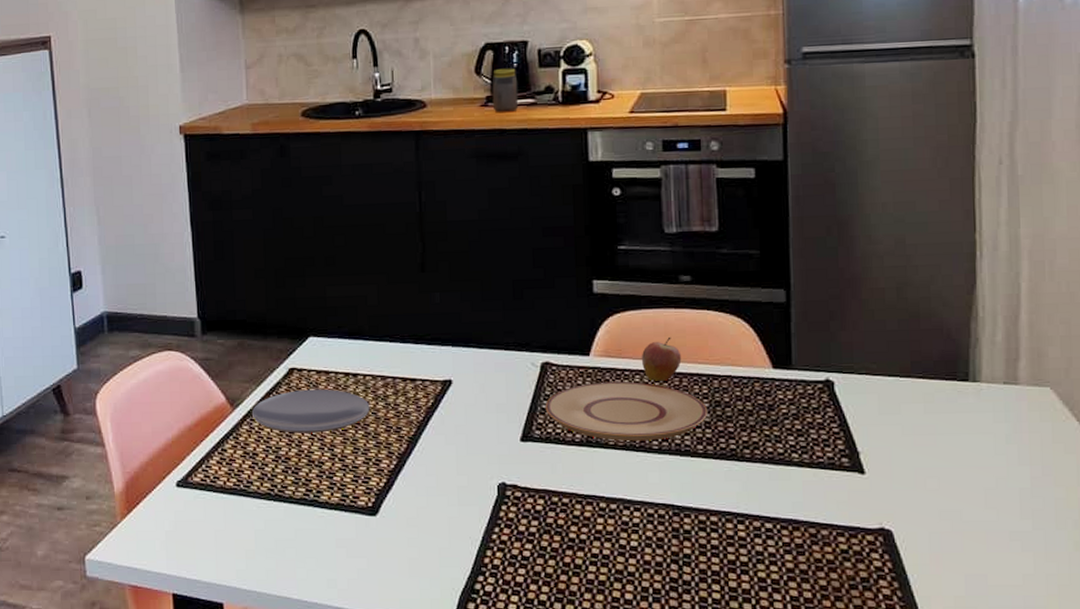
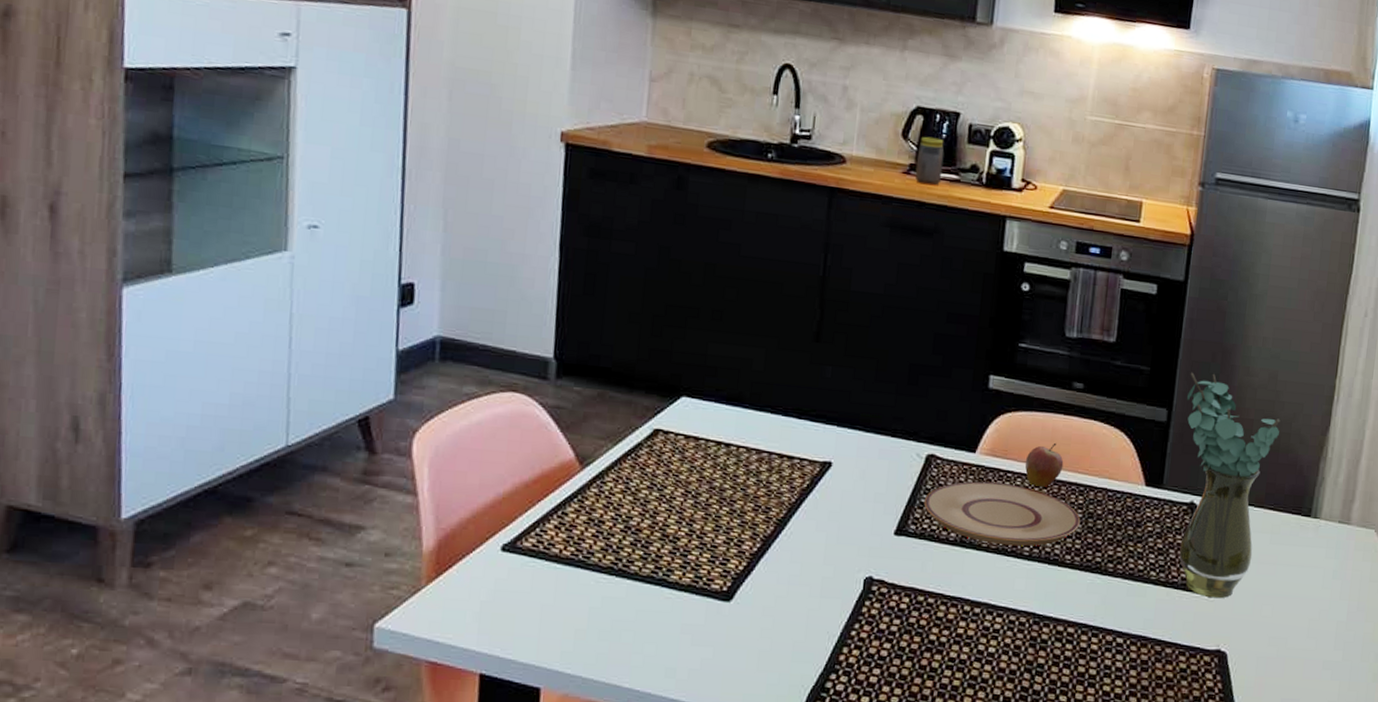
plate: present [251,389,370,433] -> none [603,454,740,505]
vase: none [804,247,917,475] -> present [1179,372,1280,599]

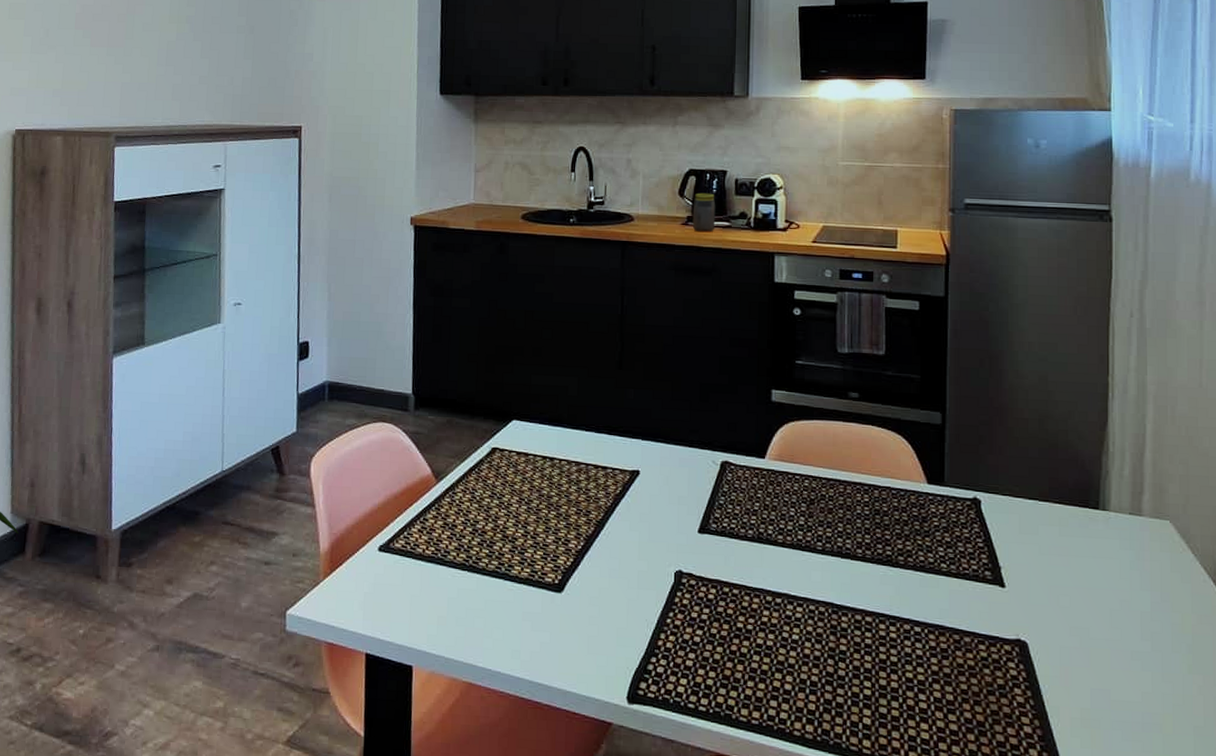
plate: present [924,481,1081,547] -> none [722,484,868,542]
fruit: present [1025,442,1064,487] -> none [811,447,847,487]
vase: present [1179,372,1280,599] -> none [960,378,1056,589]

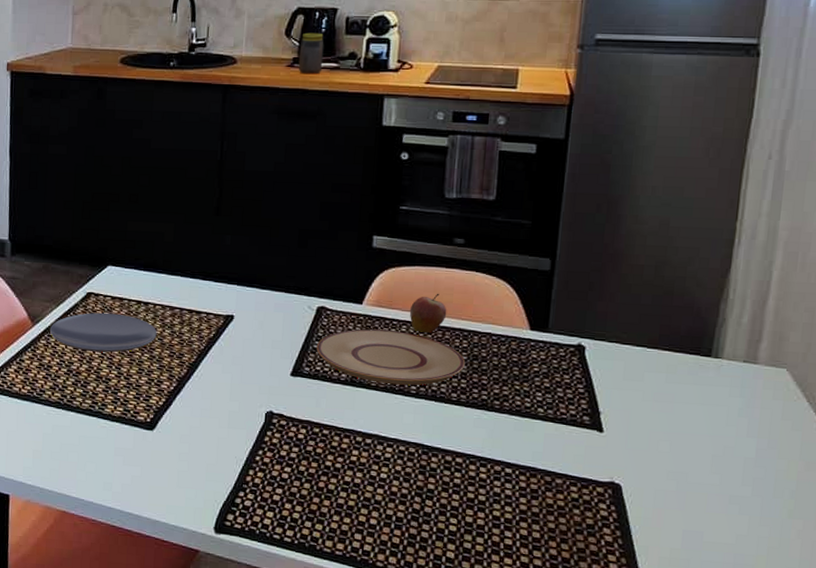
plate: none [454,468,563,510] -> present [49,312,157,353]
plate: none [722,484,868,542] -> present [316,329,466,386]
fruit: none [811,447,847,487] -> present [409,293,447,333]

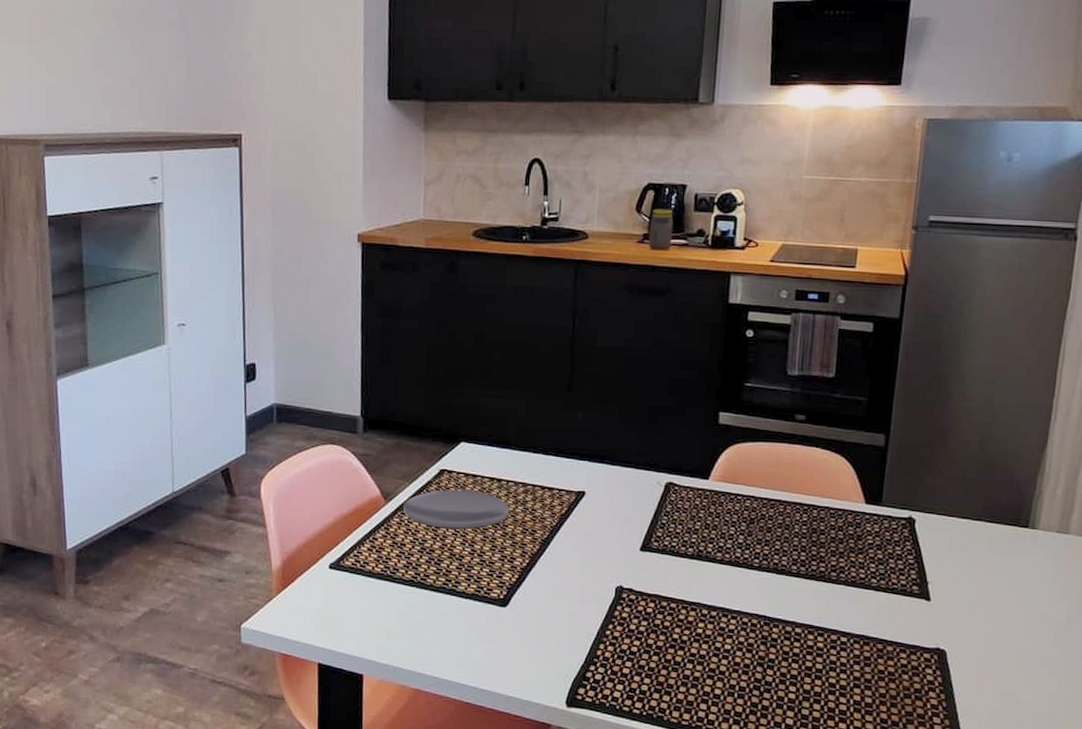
plate: present [316,329,466,386] -> none [664,504,805,559]
fruit: present [409,293,447,333] -> none [753,468,789,507]

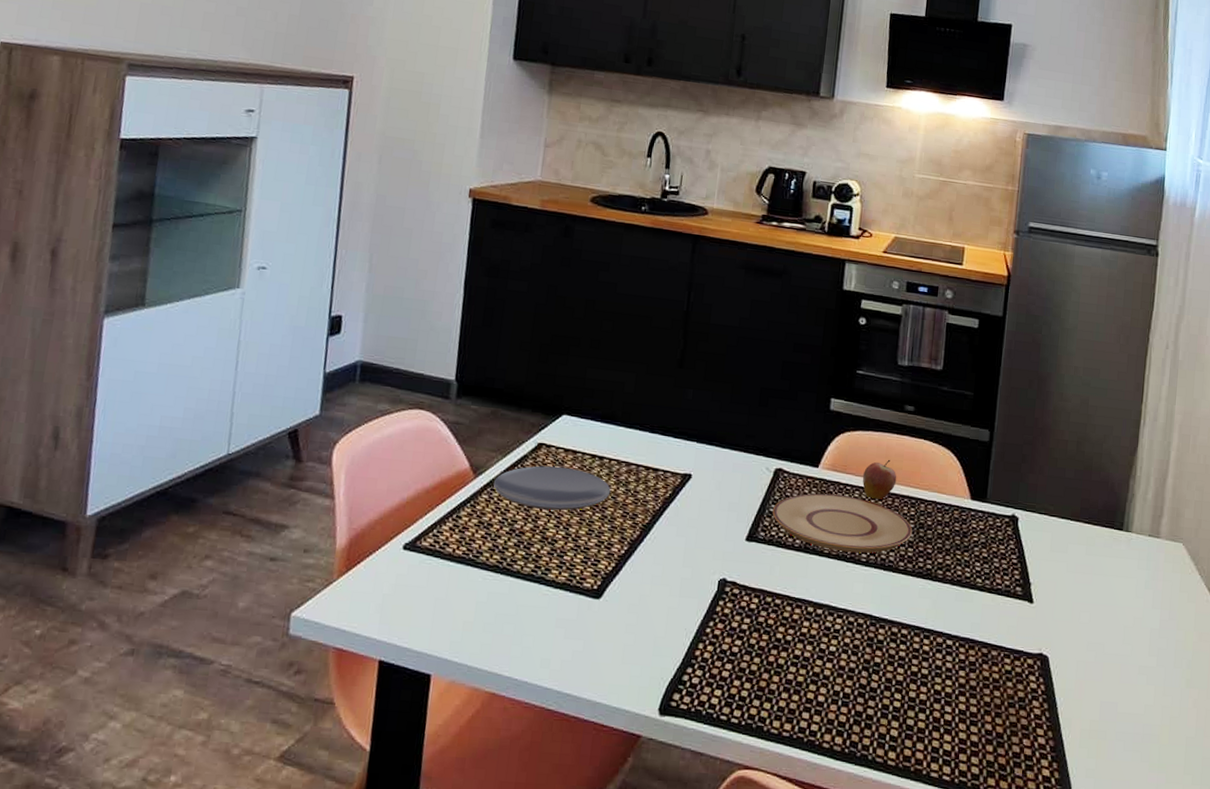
jar: present [648,208,674,251] -> none [766,192,792,234]
plate: none [664,504,805,559] -> present [772,493,913,554]
fruit: none [753,468,789,507] -> present [862,459,897,500]

